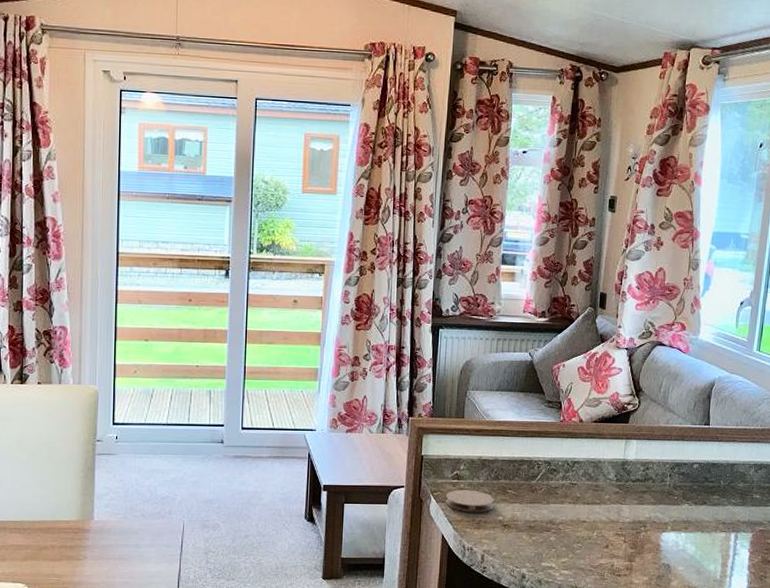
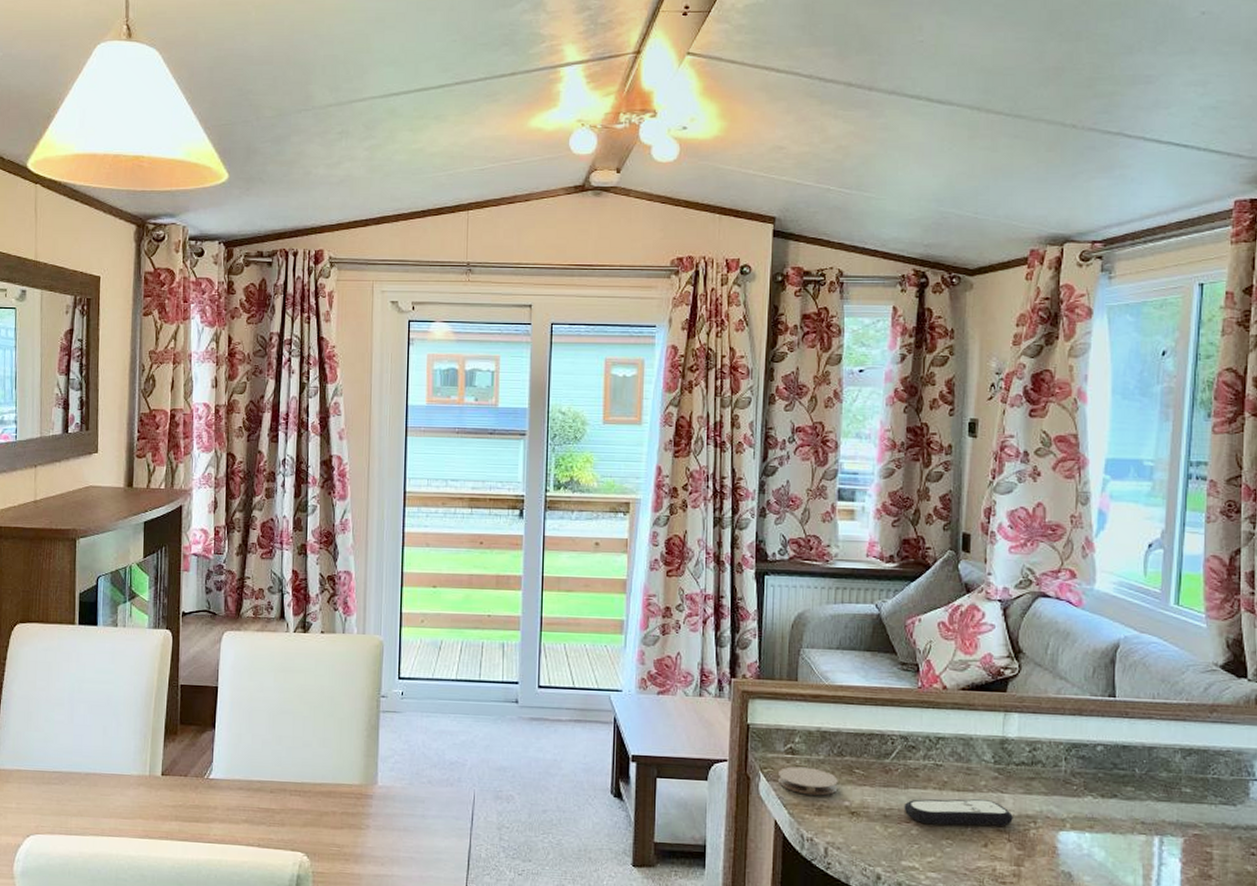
remote control: none [545,510,629,532] -> present [904,799,1013,826]

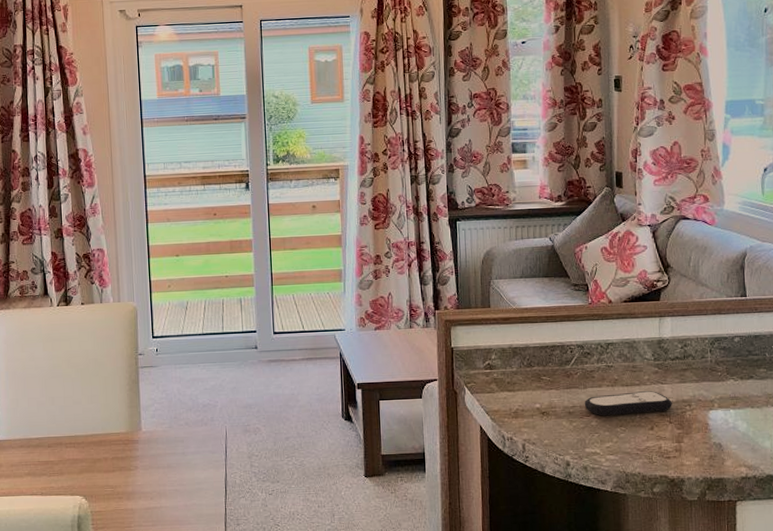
coaster: present [777,766,838,796] -> none [479,379,530,402]

